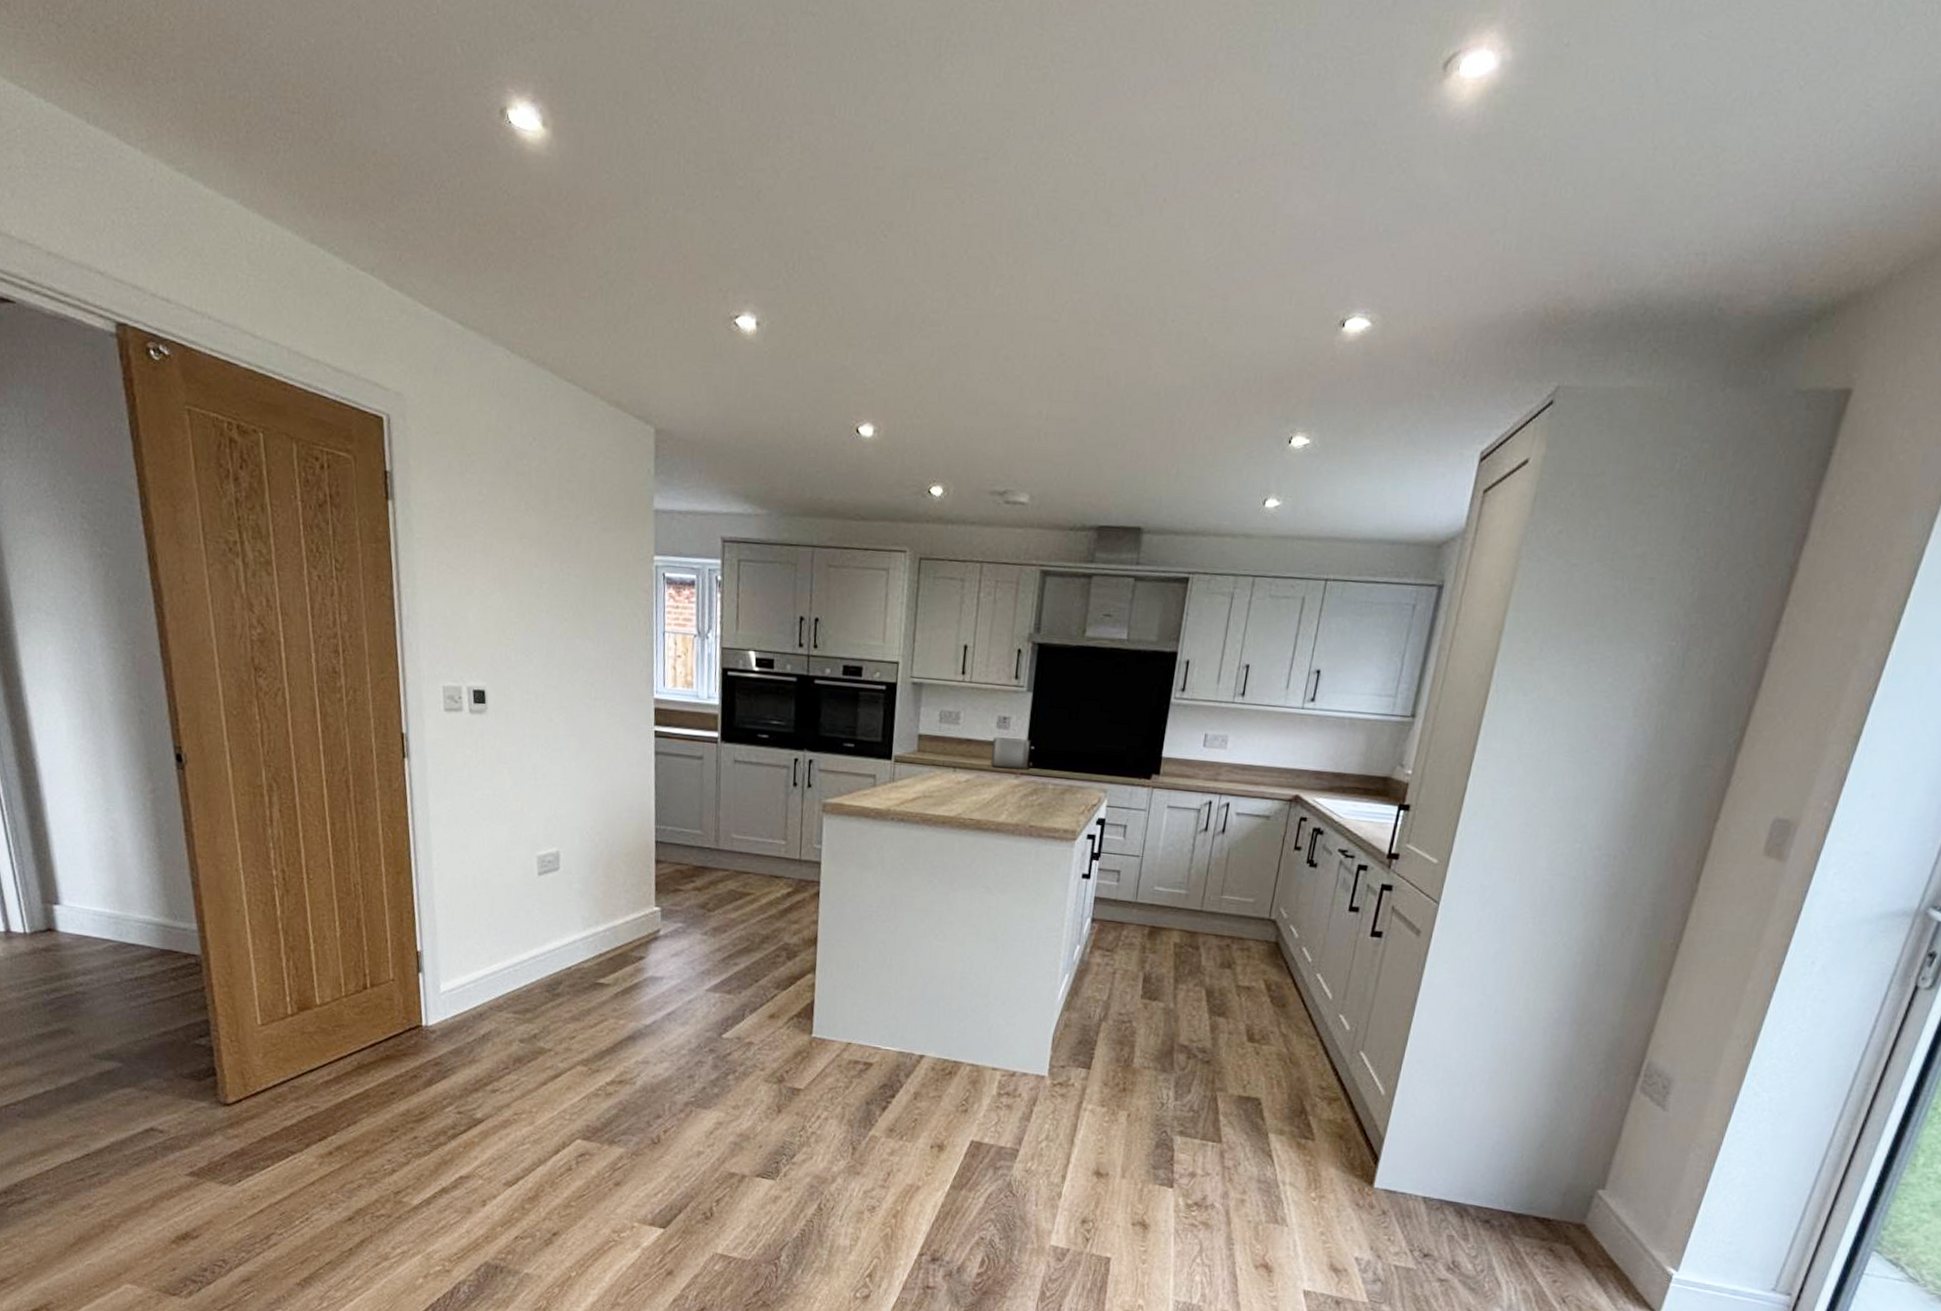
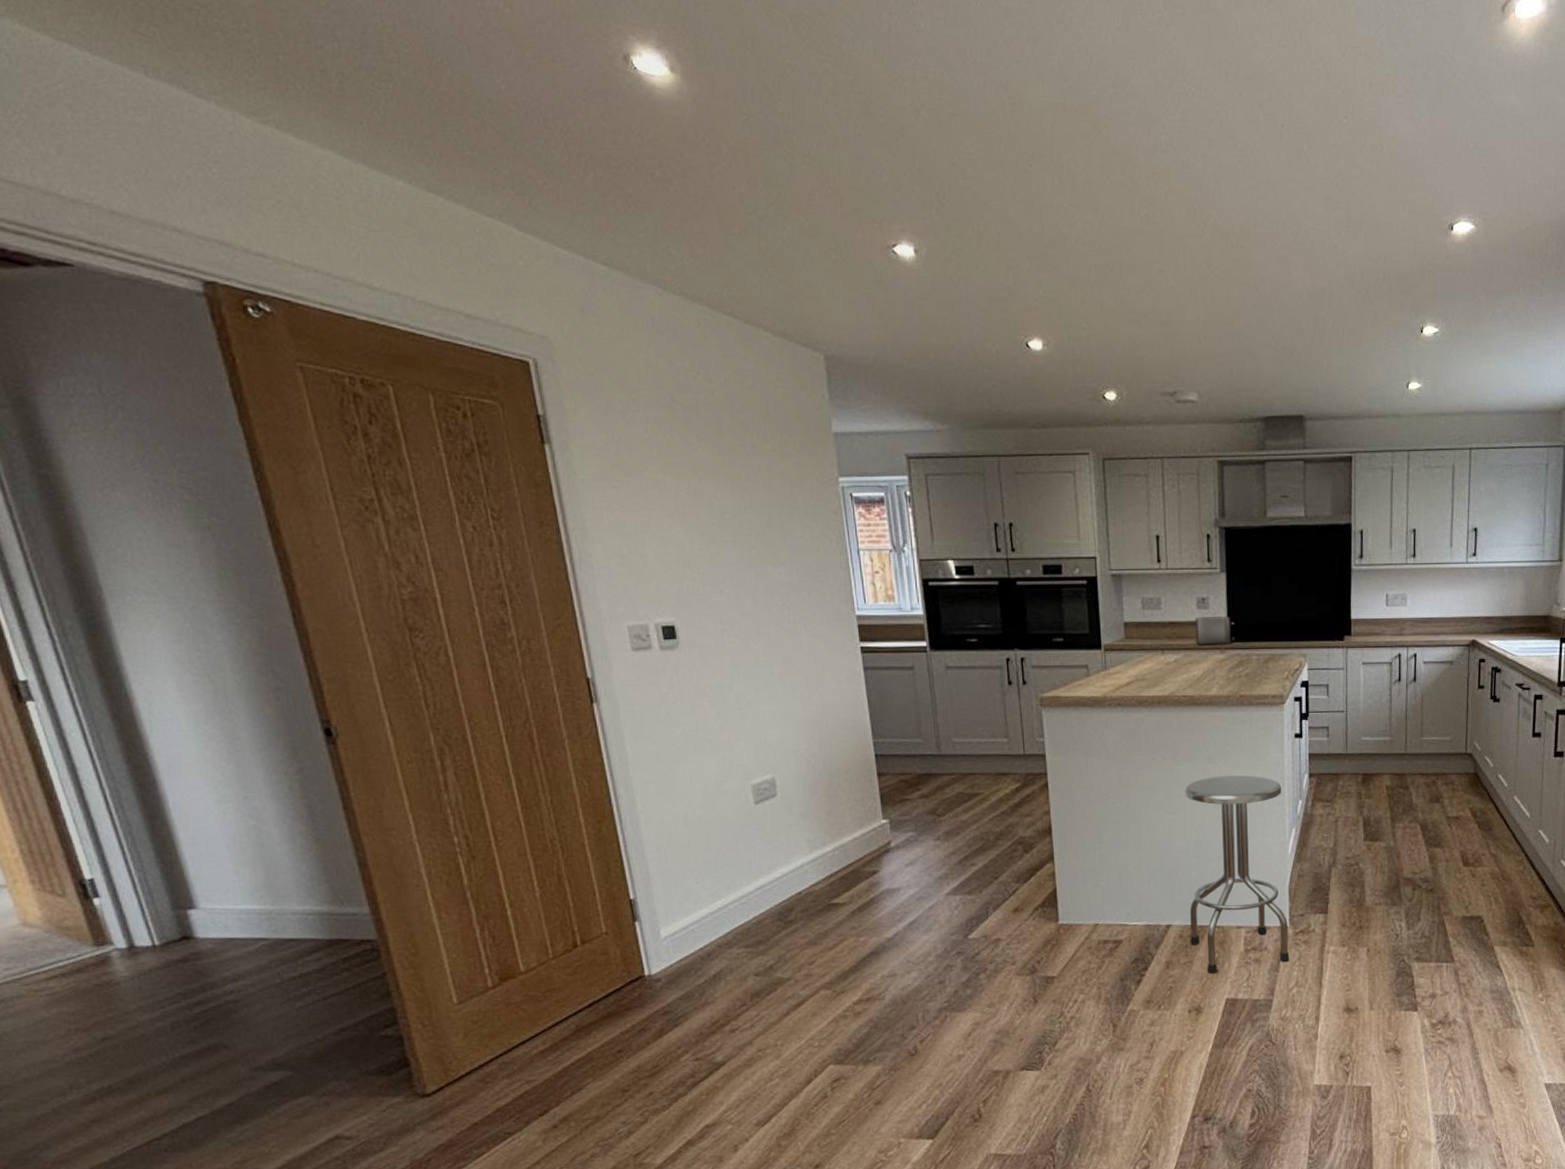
bar stool: none [942,908,1061,1113] -> present [1185,775,1290,974]

